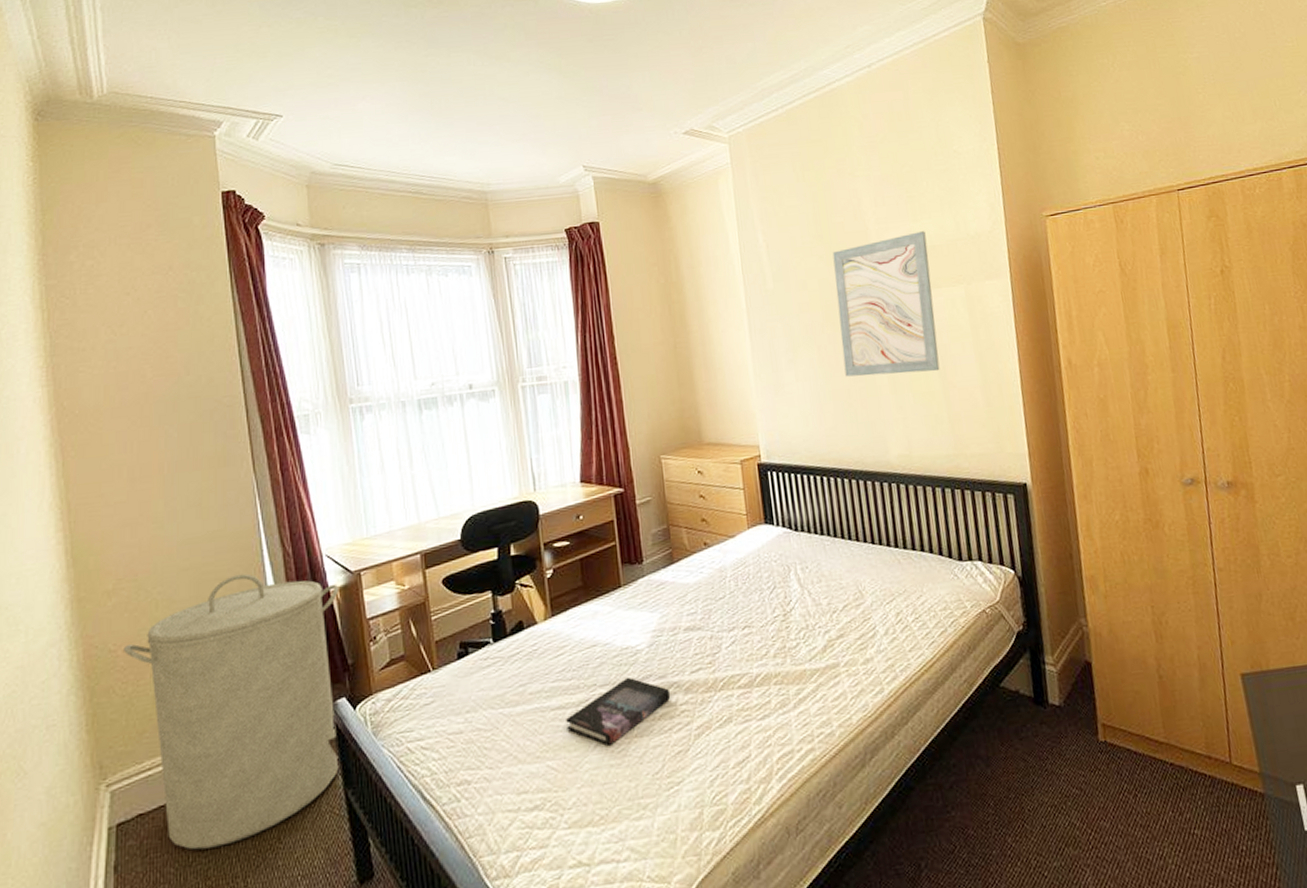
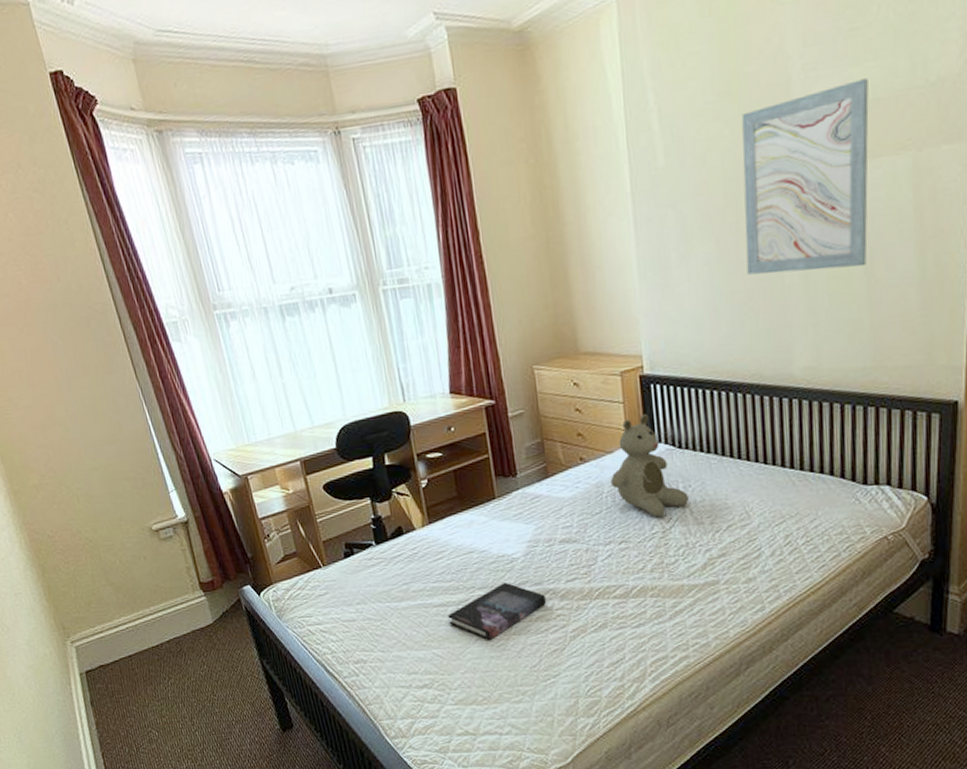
laundry hamper: present [124,573,339,850] -> none [59,474,253,695]
teddy bear: none [733,500,806,600] -> present [611,414,688,518]

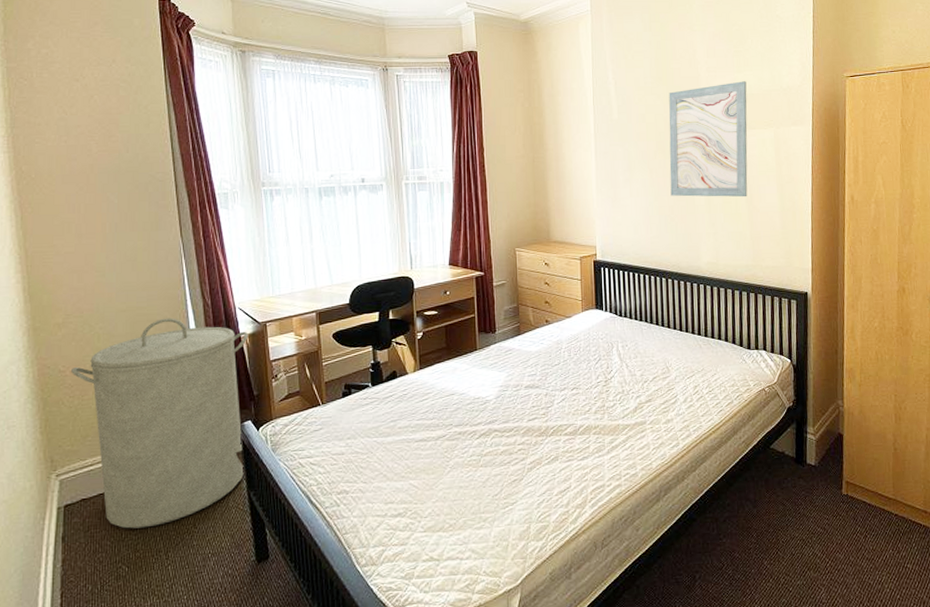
laundry hamper: none [59,474,253,695] -> present [71,318,249,529]
book: present [448,582,547,640] -> none [427,420,511,472]
teddy bear: present [611,414,688,518] -> none [568,290,625,369]

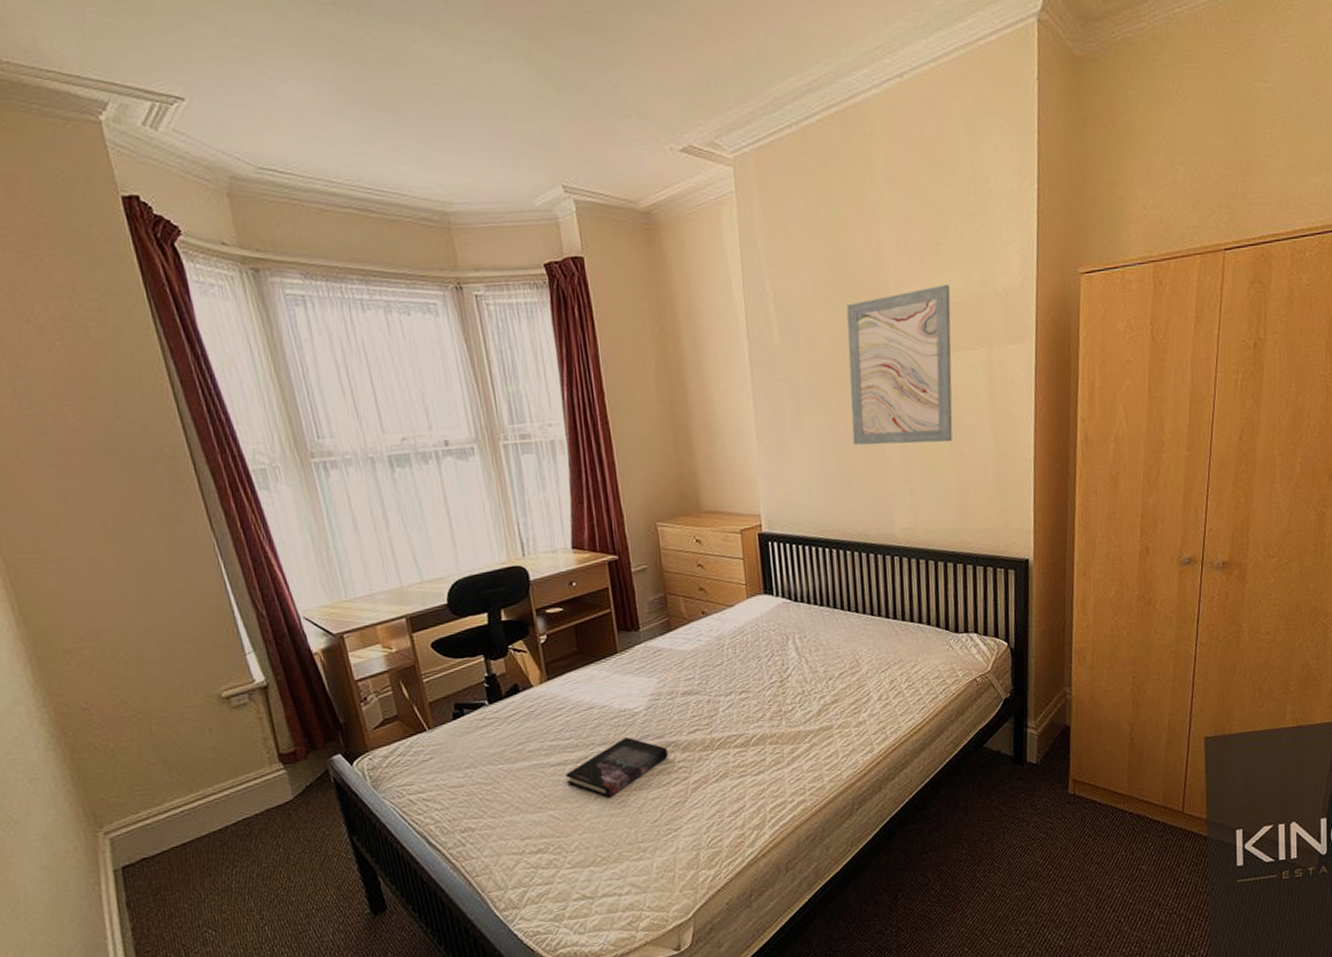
laundry hamper: present [71,318,249,529] -> none [97,634,342,889]
book: none [427,420,511,472] -> present [566,736,669,798]

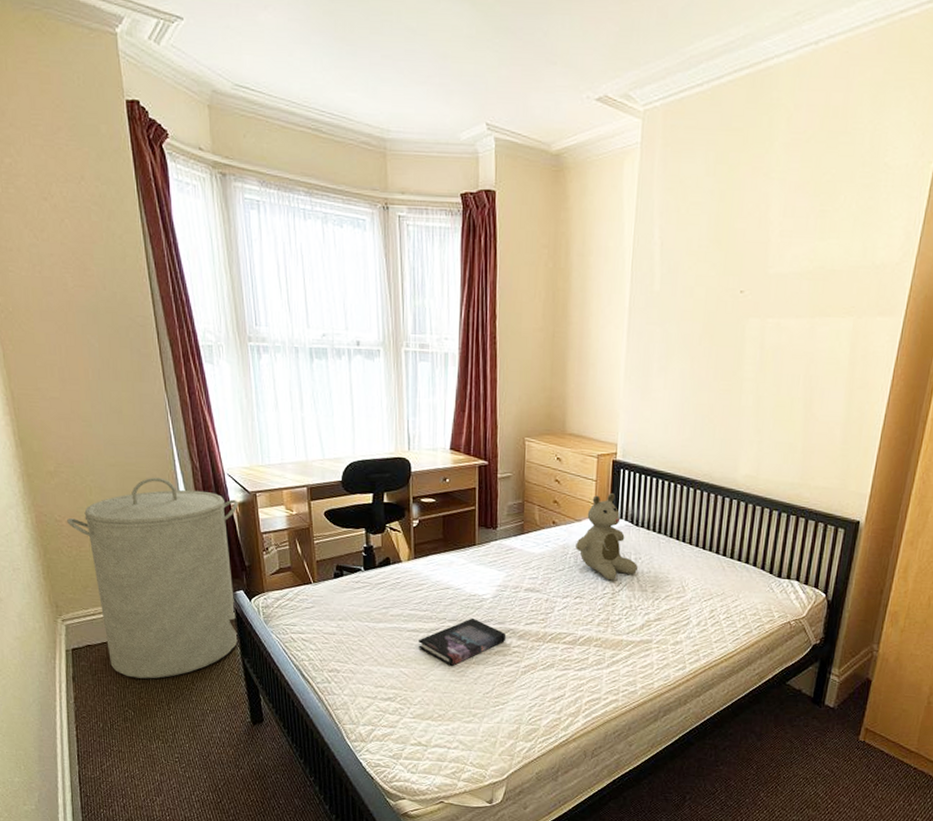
laundry hamper: none [97,634,342,889] -> present [67,477,239,679]
teddy bear: none [731,570,804,667] -> present [576,493,638,581]
wall art: present [846,285,953,445] -> none [712,252,829,402]

